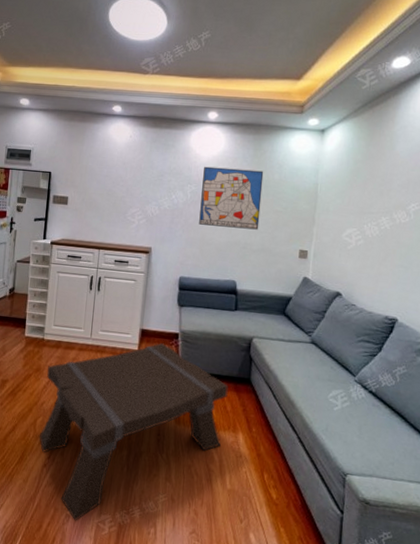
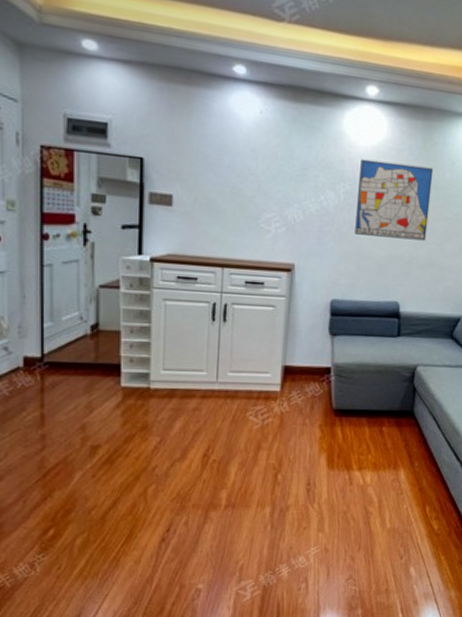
coffee table: present [39,343,228,521] -> none [152,381,389,594]

